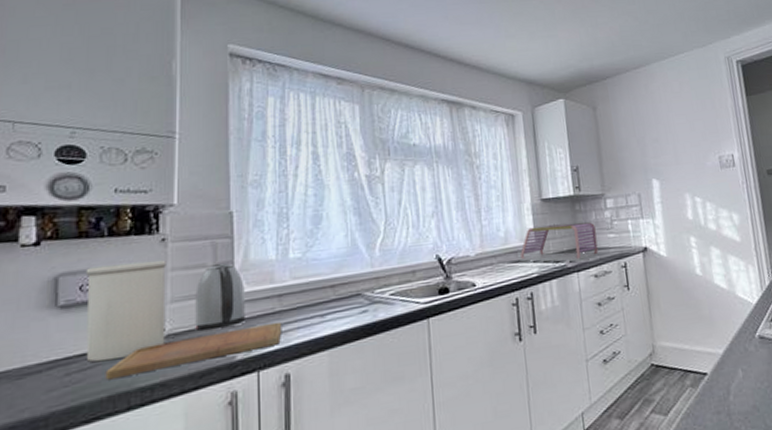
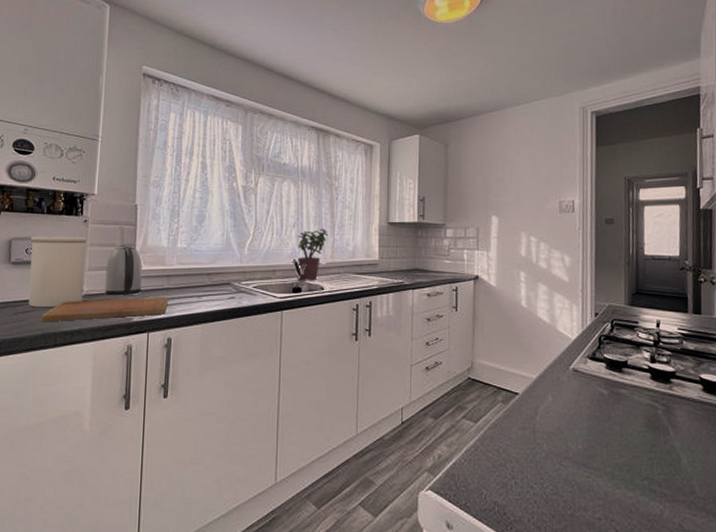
potted plant: none [438,214,475,278] -> present [297,228,328,280]
dish rack: present [520,222,599,262] -> none [364,246,434,281]

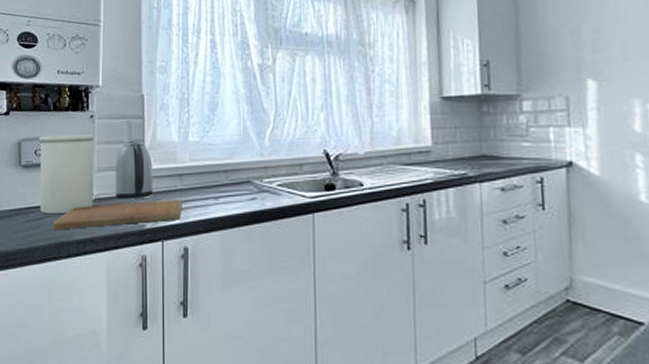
potted plant: present [297,228,328,280] -> none [326,109,365,174]

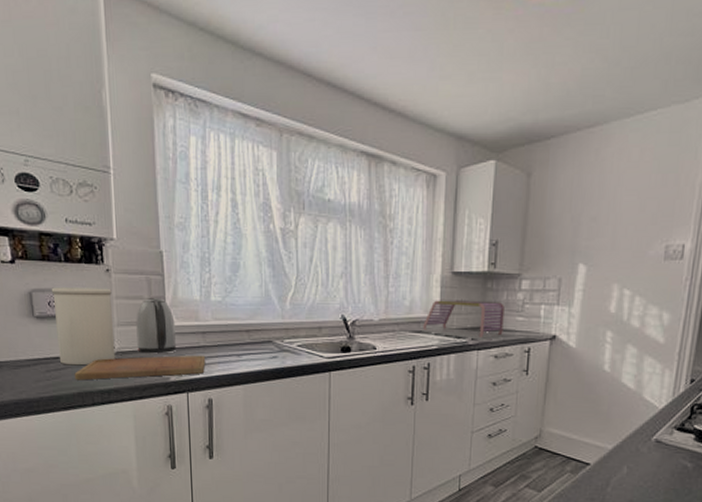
dish rack: none [413,126,508,171] -> present [422,300,504,340]

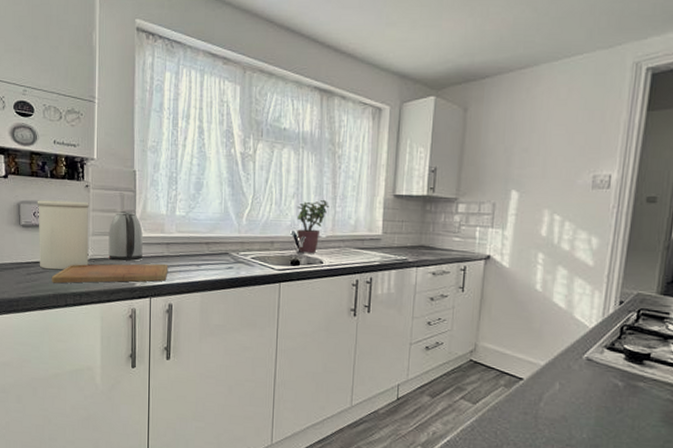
potted plant: none [345,279,382,338] -> present [297,199,330,253]
dish rack: present [422,300,504,340] -> none [365,220,442,258]

